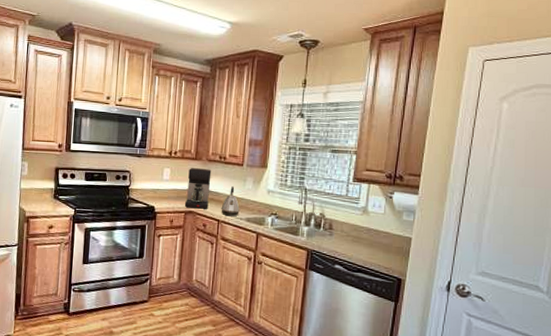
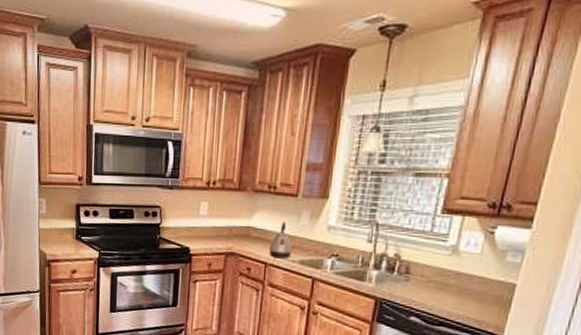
coffee maker: present [184,167,212,209] -> none [225,200,258,250]

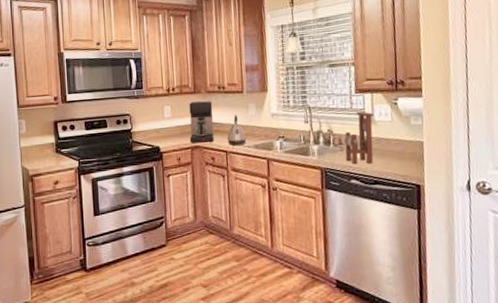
coffee maker: none [225,200,258,250] -> present [189,101,214,143]
paper towel holder: none [409,236,459,302] -> present [343,111,374,165]

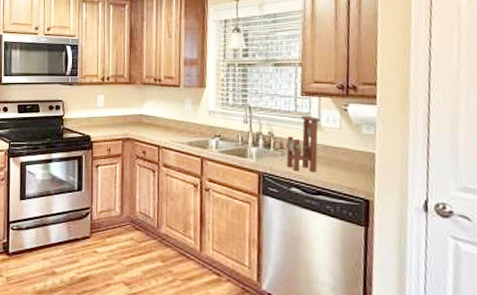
coffee maker: present [189,101,214,143] -> none [121,92,147,135]
kettle: present [227,114,247,146] -> none [160,108,181,141]

